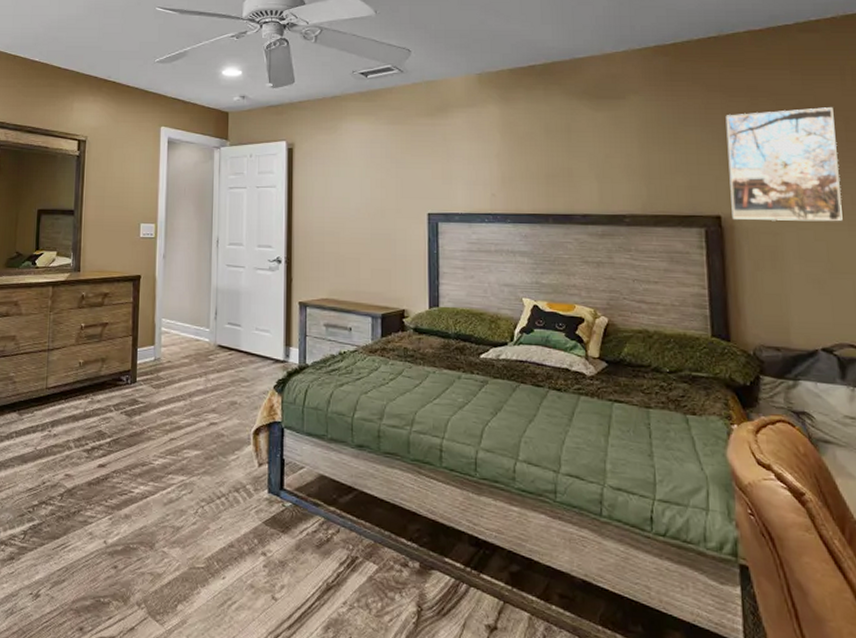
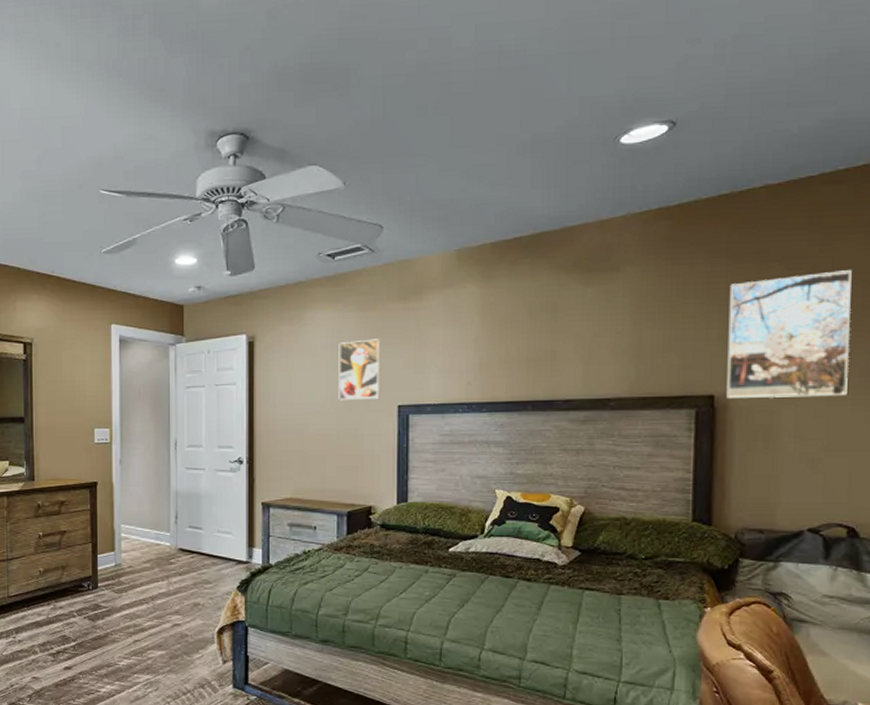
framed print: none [371,150,411,207] -> present [338,339,381,401]

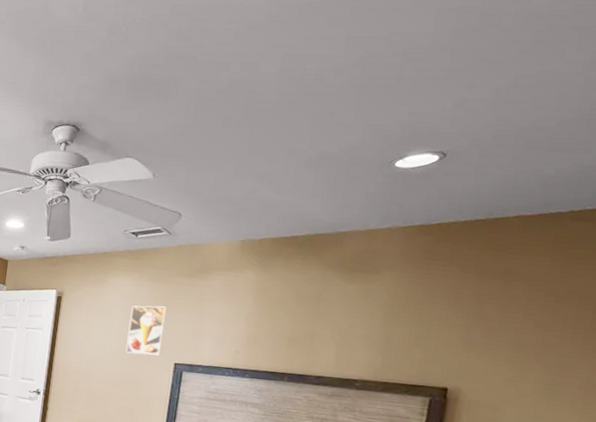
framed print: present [726,270,852,398] -> none [458,295,586,402]

